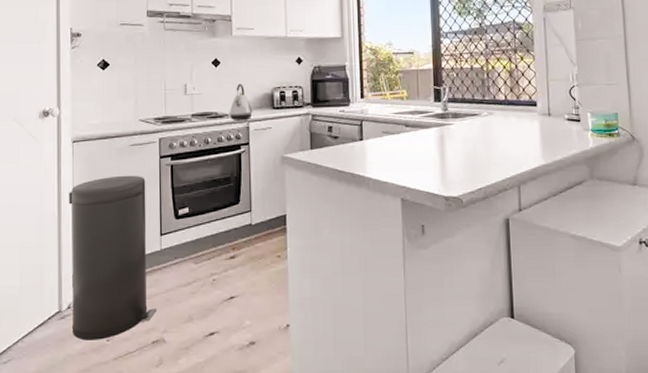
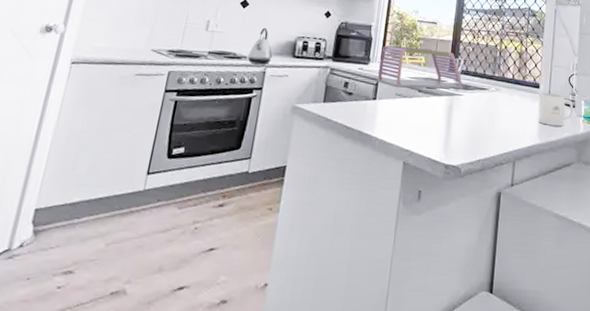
pedal bin: present [69,175,157,340] -> none [18,105,144,287]
dish rack: none [360,81,451,126] -> present [376,45,462,90]
mug: none [538,109,579,144] -> present [538,92,574,127]

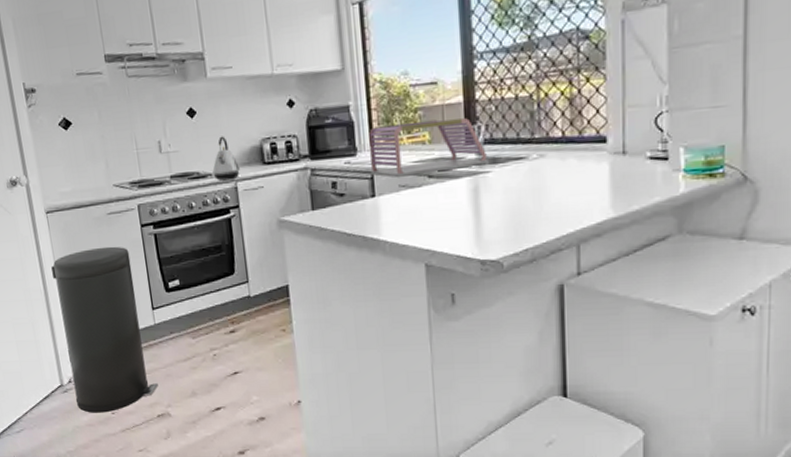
pedal bin: none [18,105,144,287] -> present [51,246,158,413]
mug: present [538,92,574,127] -> none [608,145,667,191]

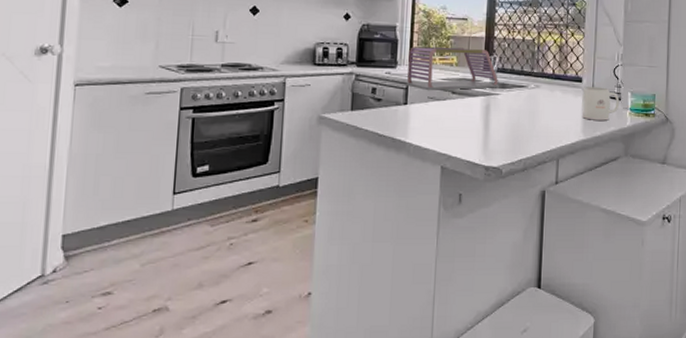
pedal bin: present [51,246,158,413] -> none [55,126,162,308]
kettle: present [212,136,240,181] -> none [264,35,291,75]
mug: none [608,145,667,191] -> present [582,87,620,121]

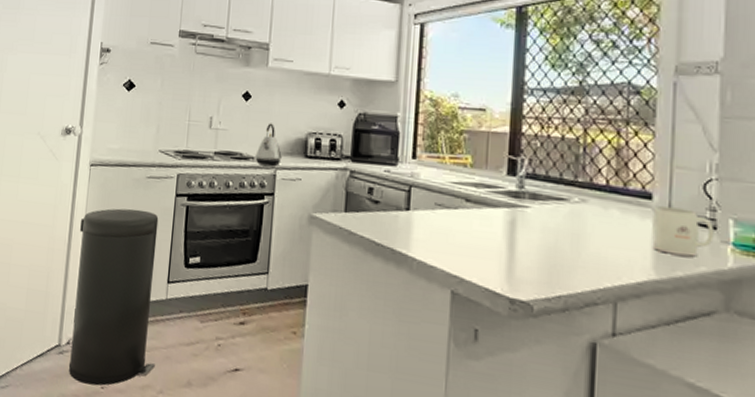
pedal bin: none [55,126,162,308] -> present [68,208,159,386]
kettle: none [264,35,291,75] -> present [255,123,282,166]
dish rack: present [406,46,499,91] -> none [408,141,529,199]

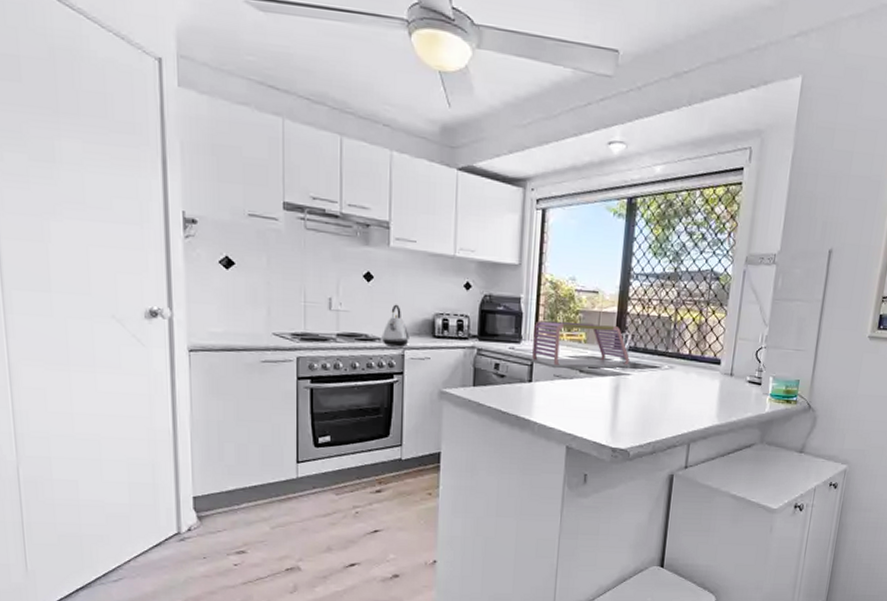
pedal bin: present [68,208,159,386] -> none [186,394,291,564]
dish rack: none [408,141,529,199] -> present [531,321,630,369]
mug: present [652,206,715,257] -> none [718,369,760,406]

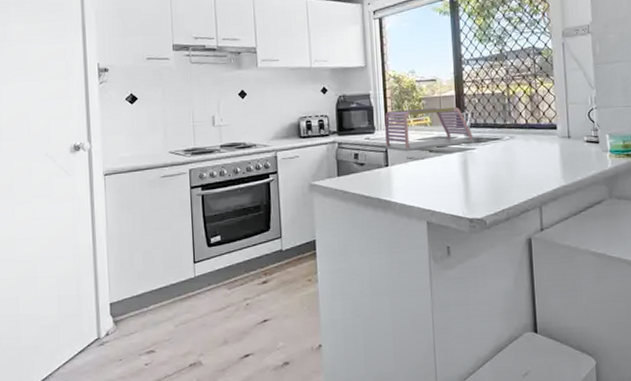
kettle: present [381,304,409,347] -> none [257,114,280,151]

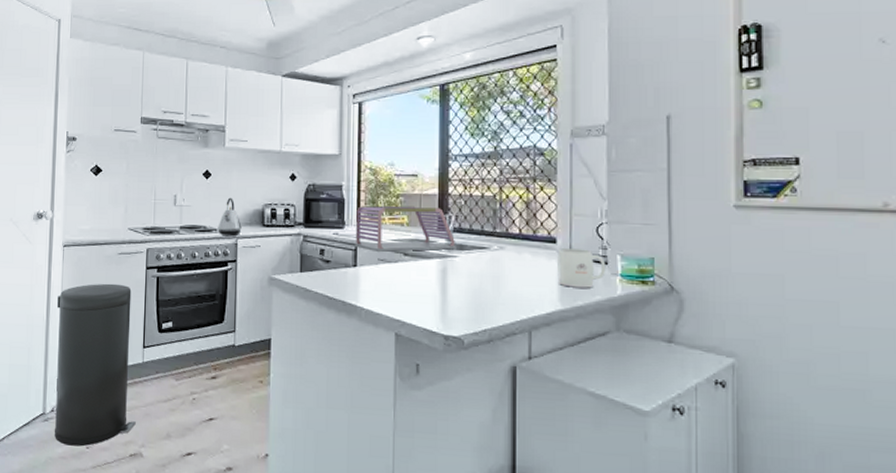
pedal bin: none [103,205,193,365] -> present [54,283,136,447]
kettle: none [257,114,280,151] -> present [218,197,242,236]
mug: none [558,132,598,166] -> present [557,248,606,288]

